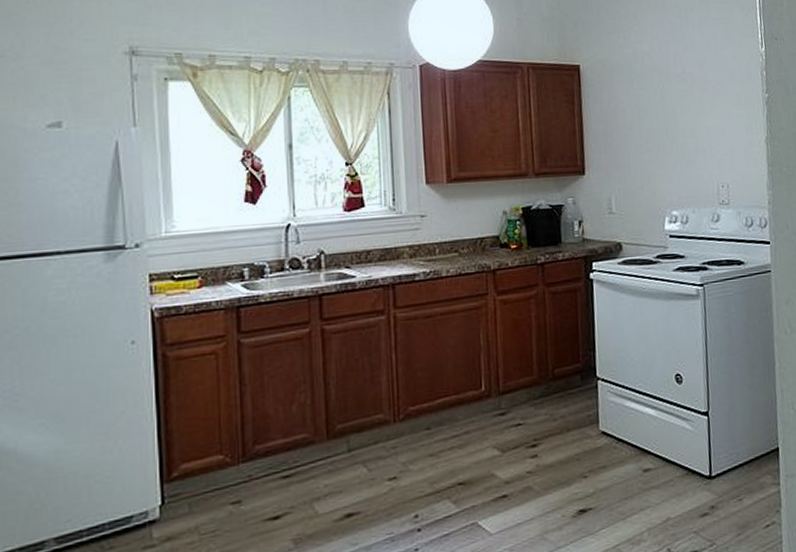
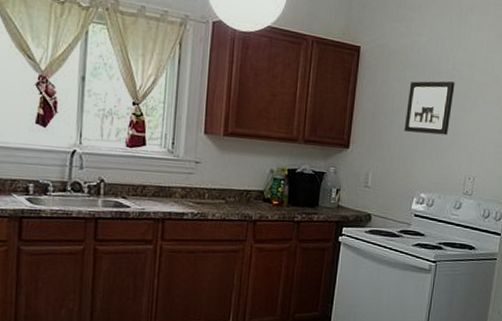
wall art: none [639,86,690,147] -> present [404,81,455,136]

